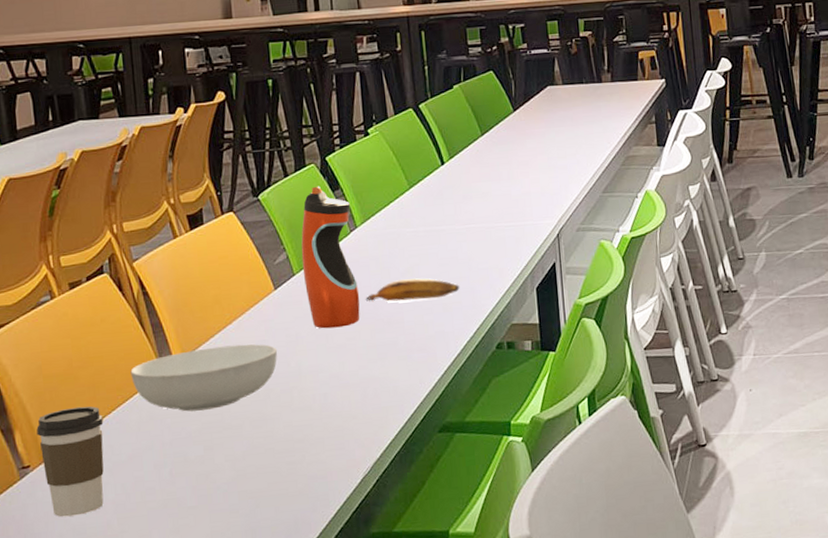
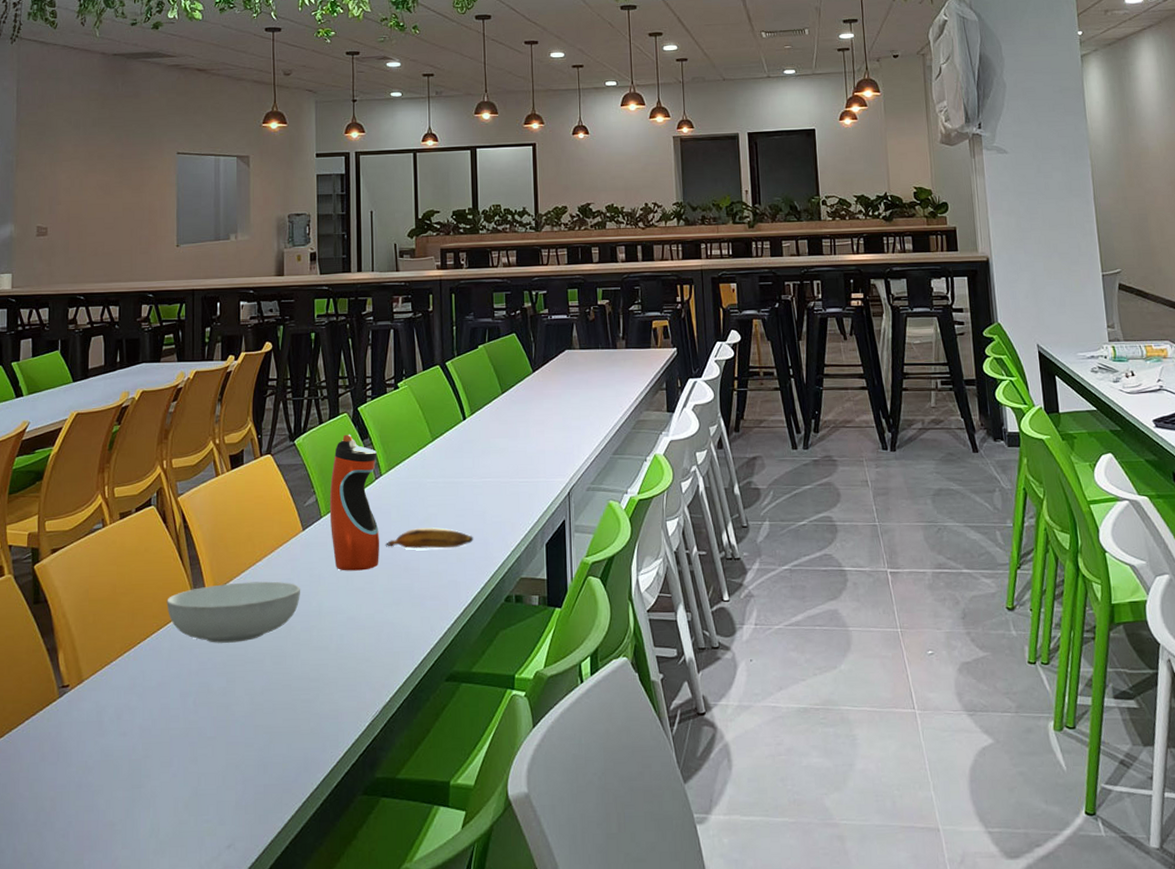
coffee cup: present [36,406,104,517] -> none [78,631,138,738]

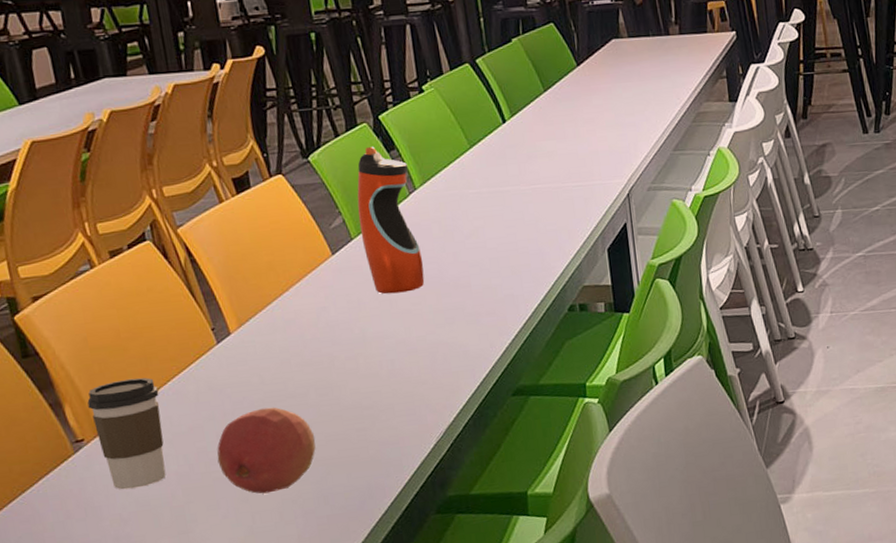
coffee cup: none [78,631,138,738] -> present [87,378,166,490]
serving bowl: present [167,581,300,643] -> none [183,311,340,381]
fruit: none [177,670,263,756] -> present [217,407,316,494]
banana: present [386,527,473,549] -> none [430,240,528,266]

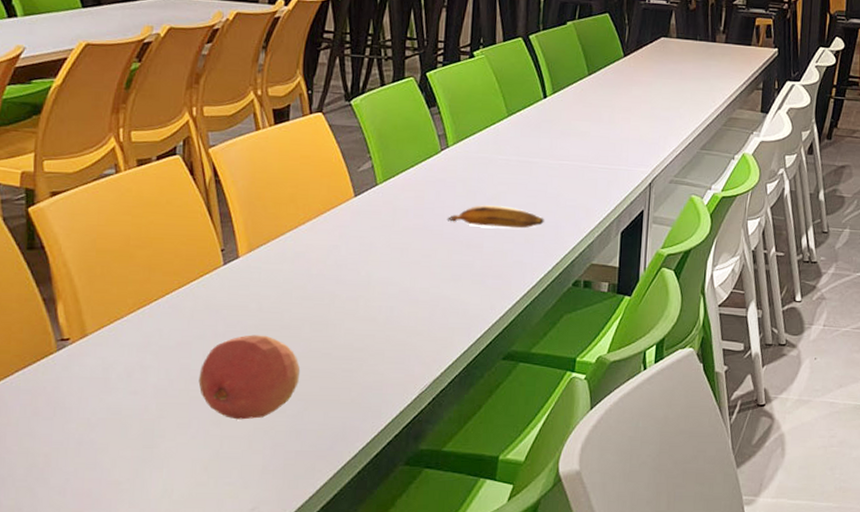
coffee cup: present [87,378,166,490] -> none [82,285,155,395]
water bottle: present [357,146,425,294] -> none [386,100,444,244]
banana: none [430,240,528,266] -> present [448,205,544,229]

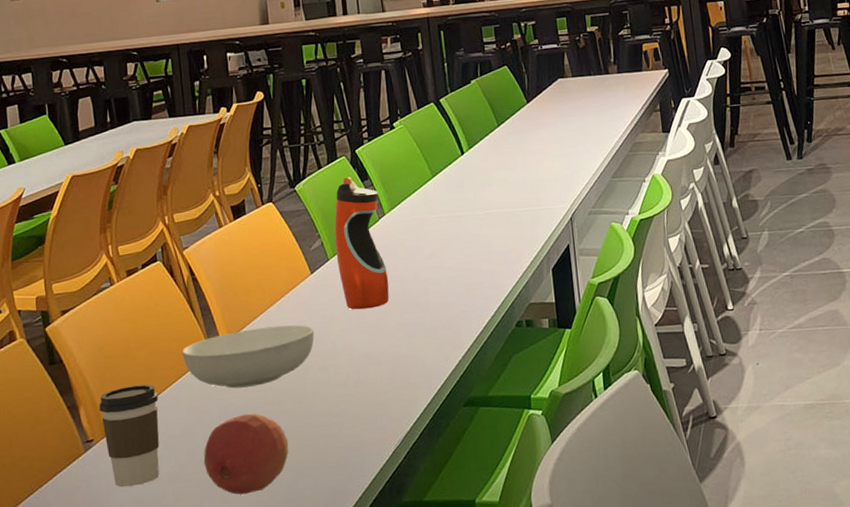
coffee cup: none [82,285,155,395] -> present [99,384,160,488]
serving bowl: none [191,245,348,307] -> present [182,325,314,389]
water bottle: none [386,100,444,244] -> present [334,177,390,310]
banana: present [448,205,544,229] -> none [394,261,481,284]

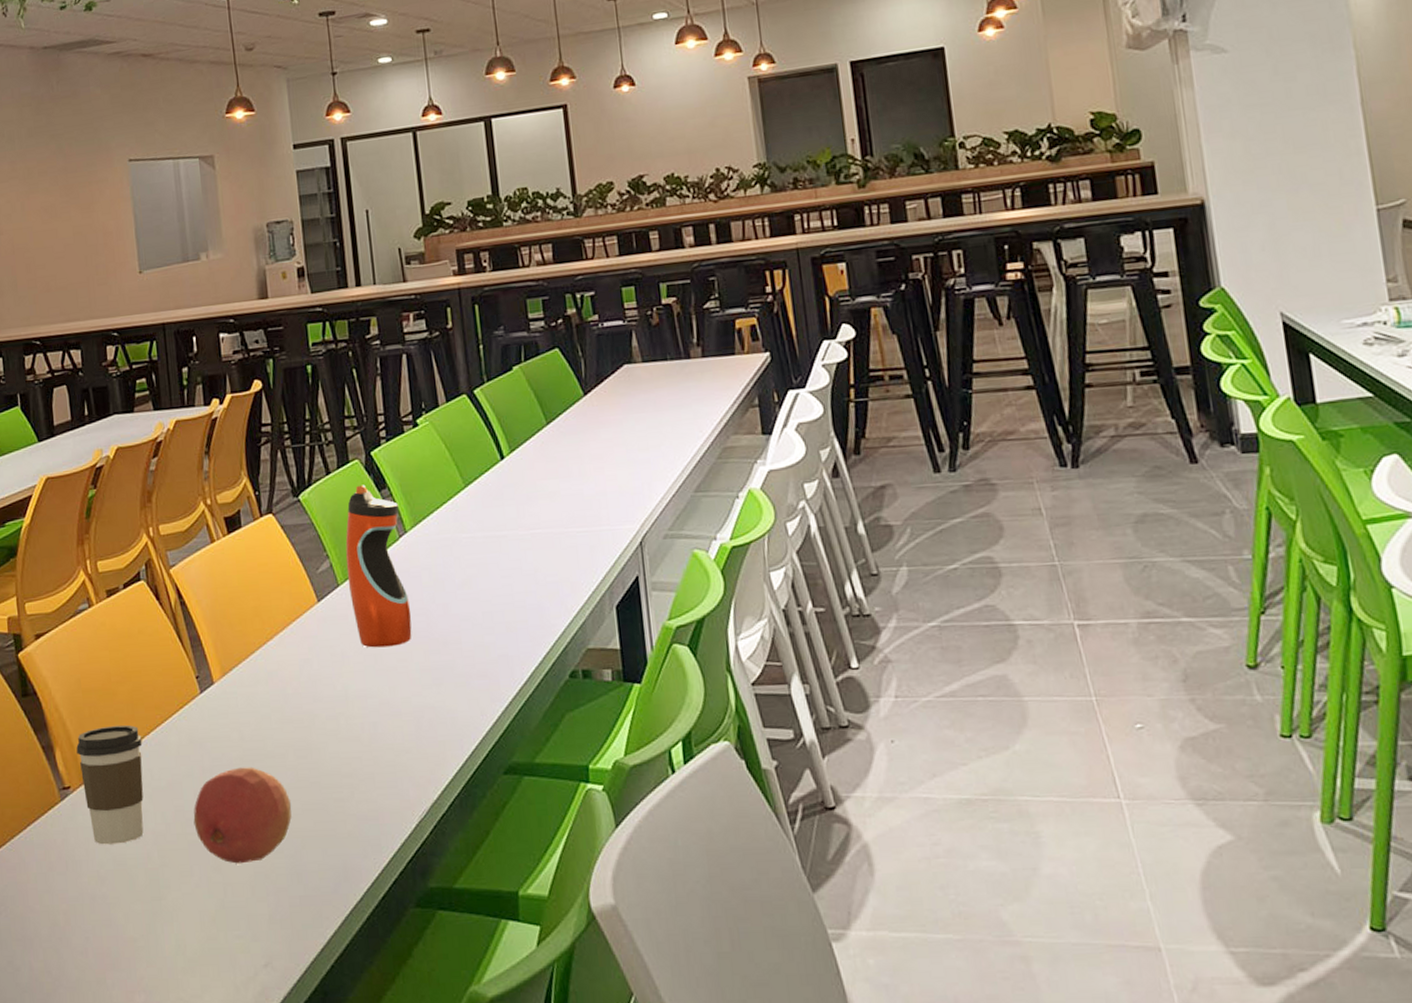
serving bowl: present [182,325,314,389] -> none [169,662,322,736]

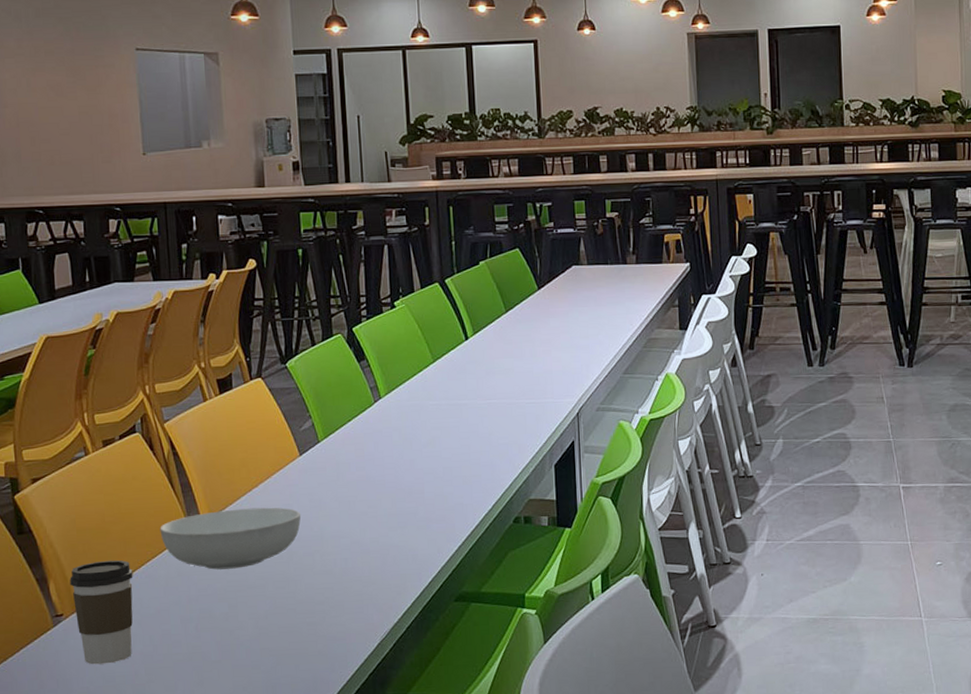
serving bowl: none [169,662,322,736] -> present [160,507,301,570]
fruit: present [193,767,292,864] -> none [179,596,269,679]
water bottle: present [345,484,412,648] -> none [326,356,382,496]

